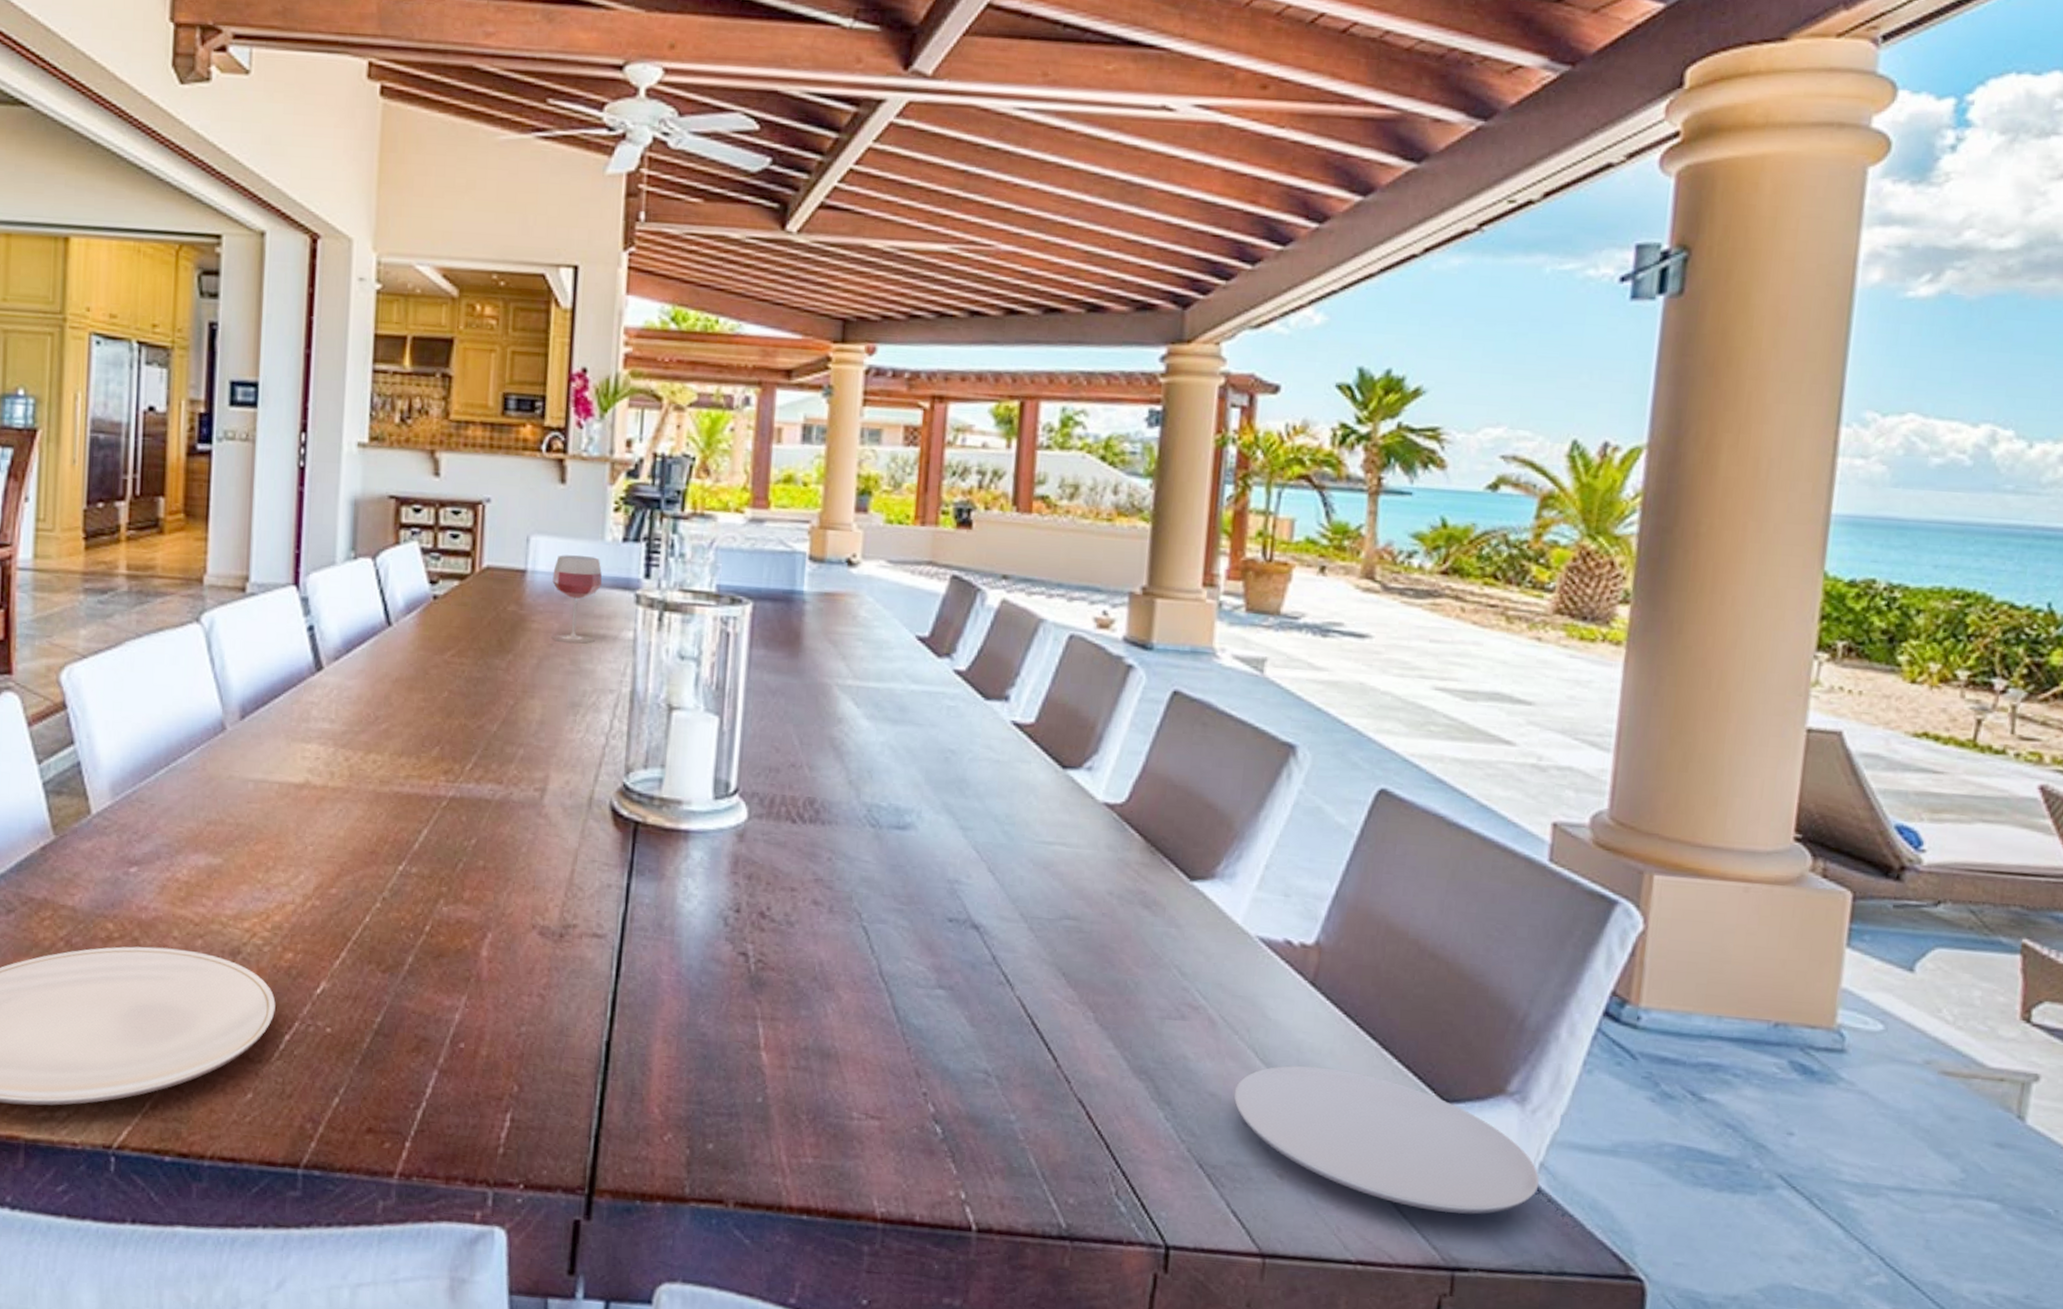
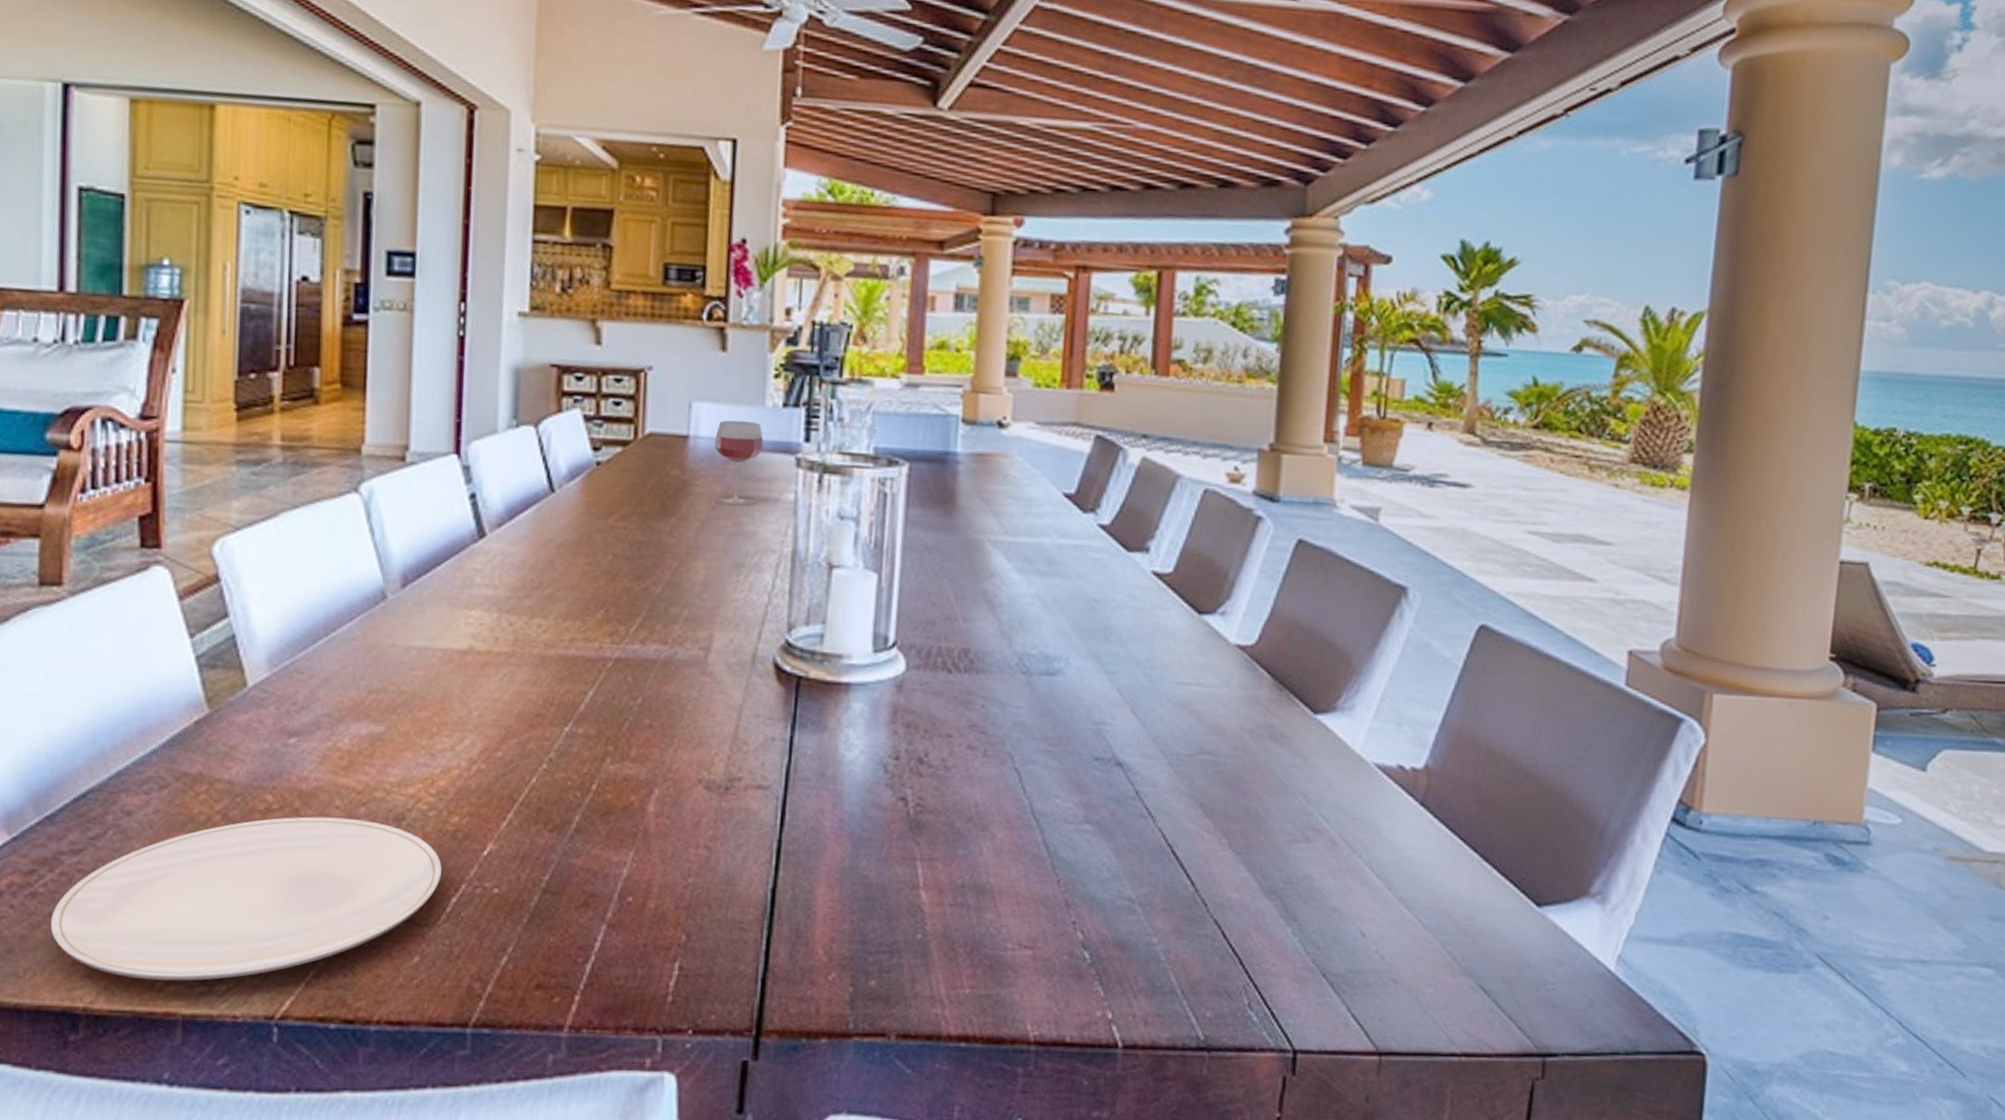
plate: present [1233,1065,1540,1215] -> none [1353,879,1618,1005]

